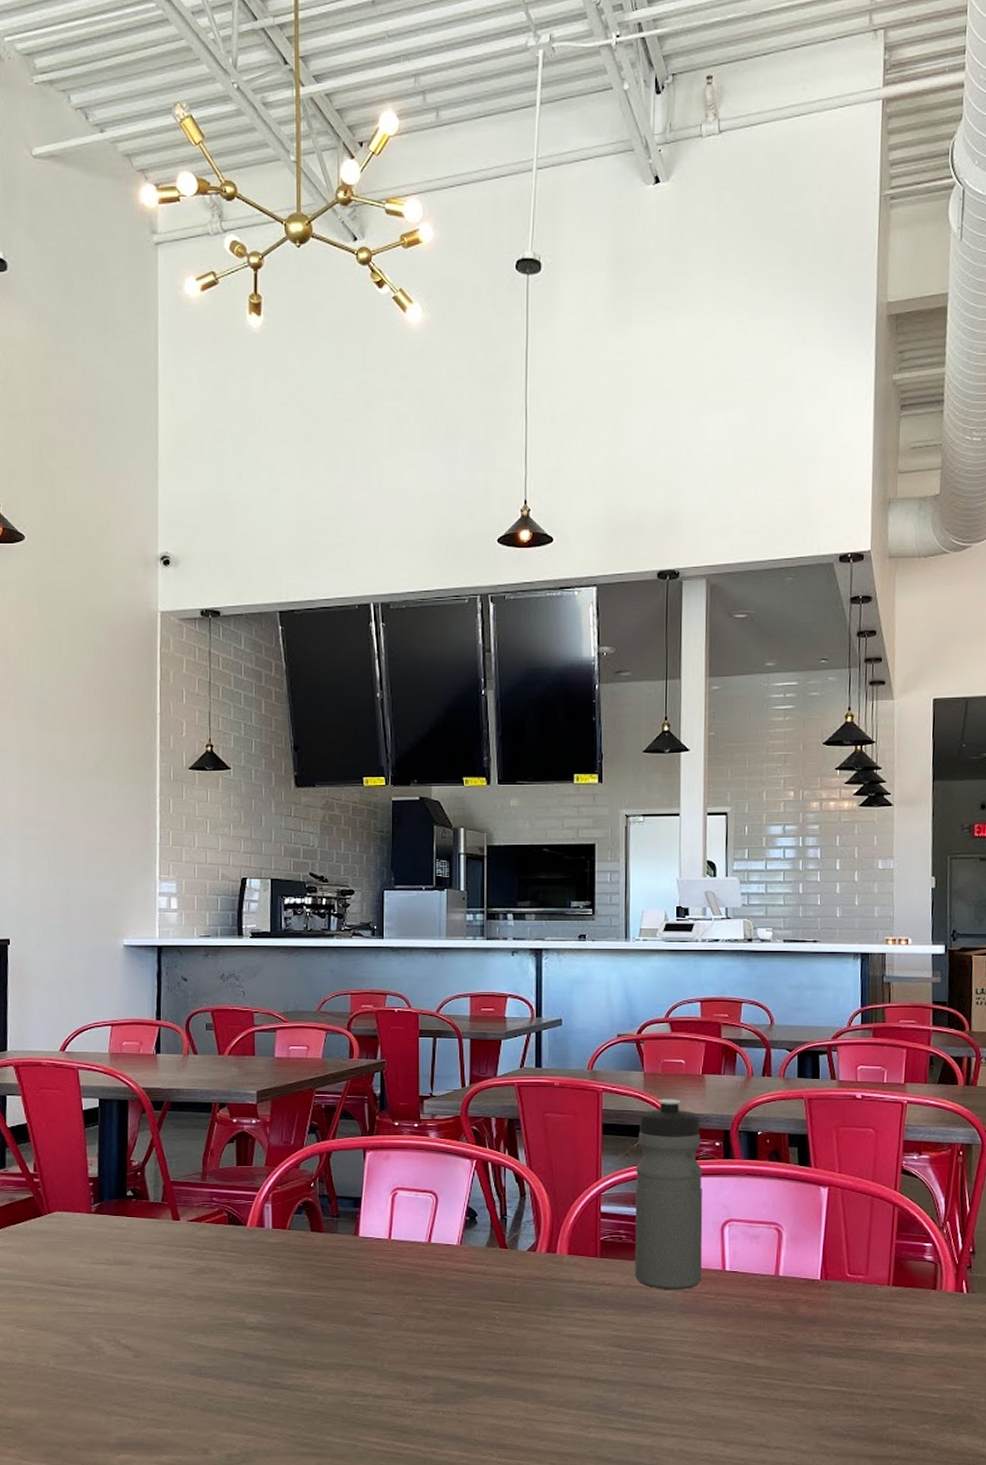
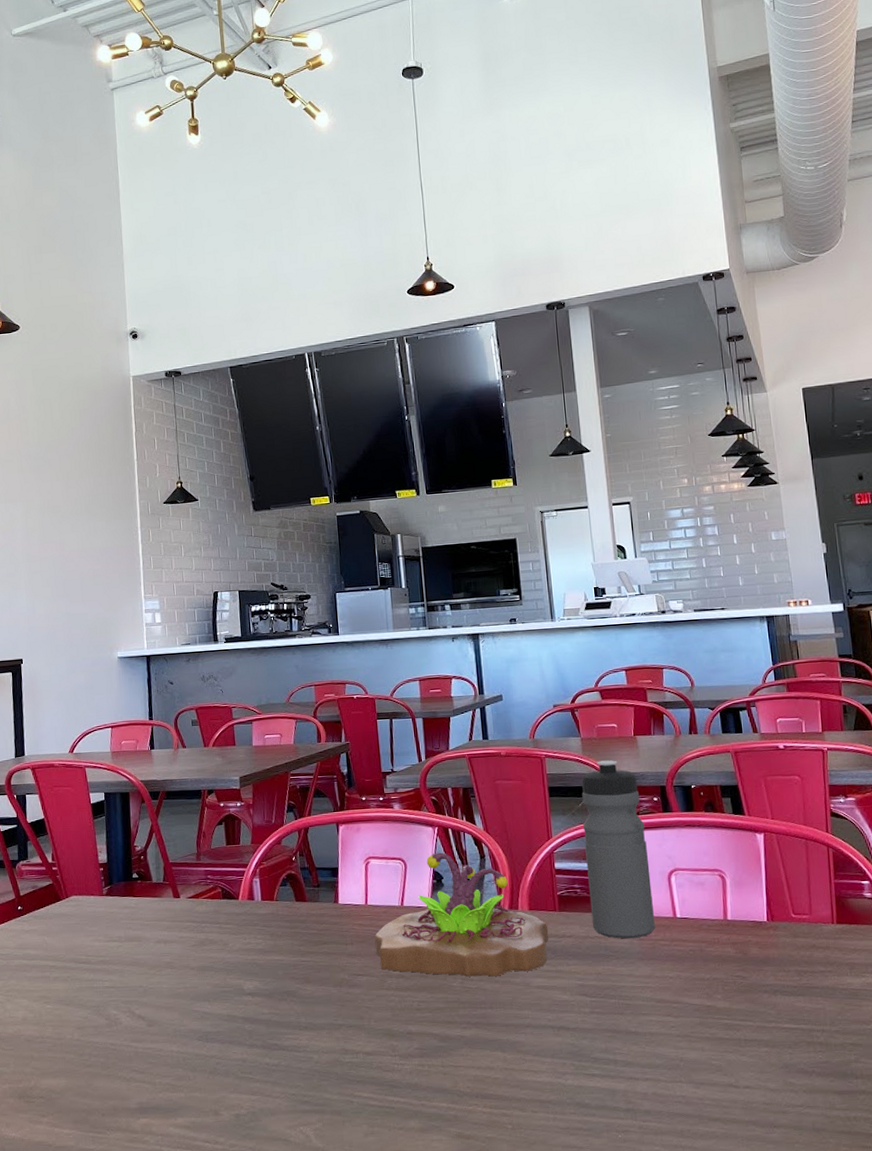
succulent planter: none [396,1187,587,1322] -> present [374,852,549,977]

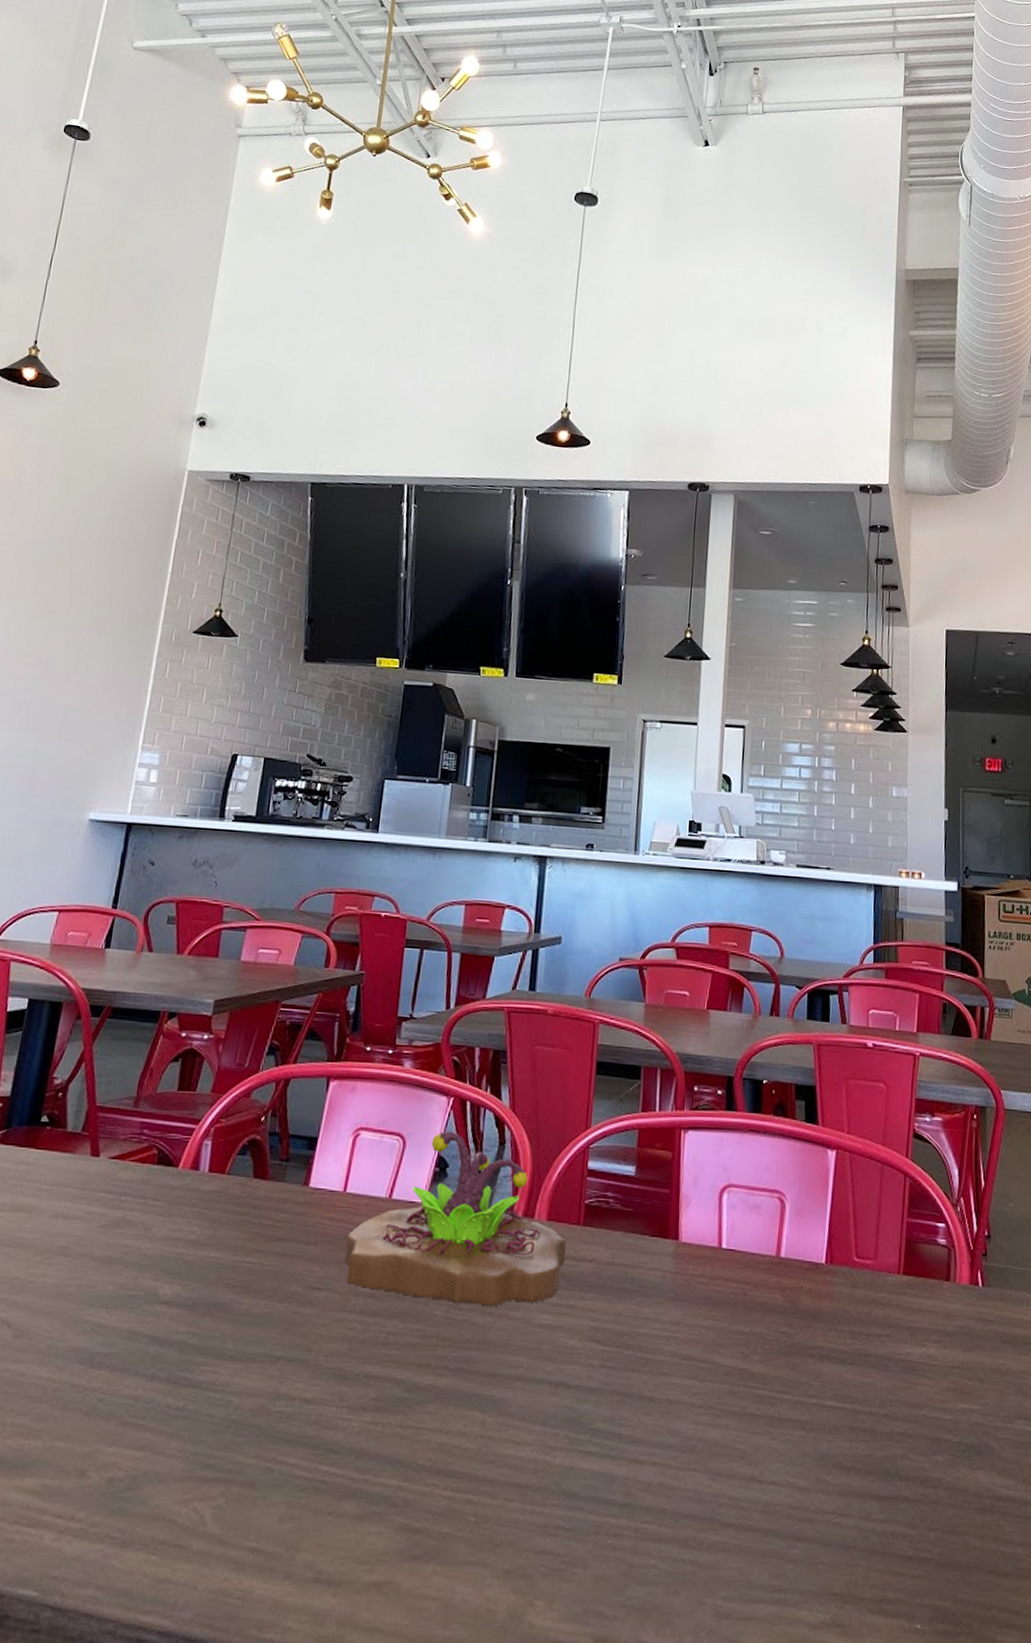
water bottle: present [581,759,656,939] -> none [621,1035,703,1271]

